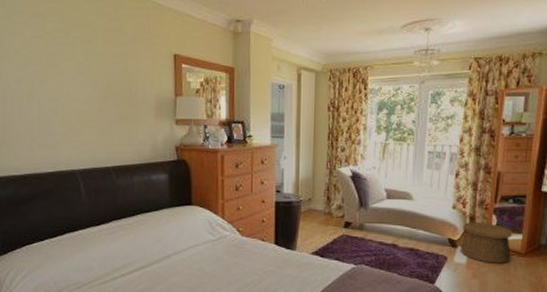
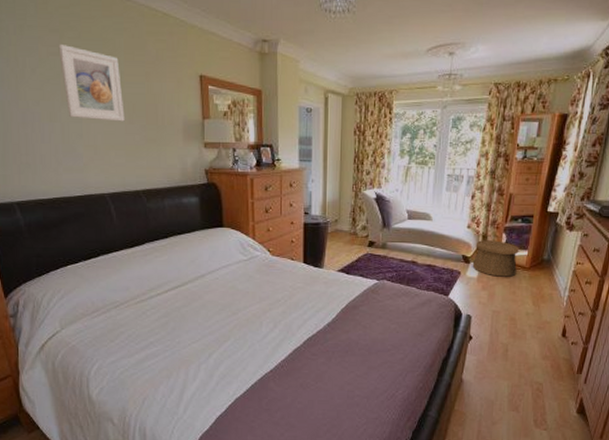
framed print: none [42,27,100,100] -> present [58,43,125,122]

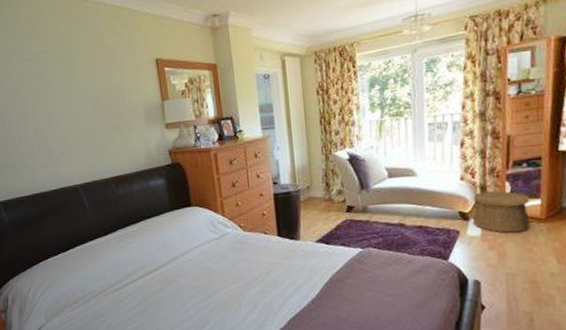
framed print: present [58,43,125,122] -> none [28,50,90,117]

